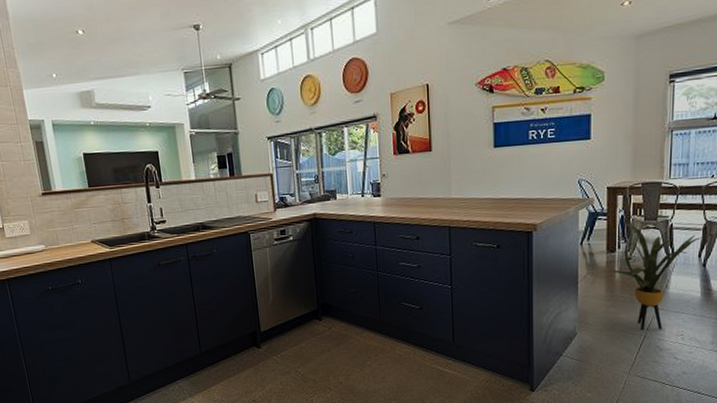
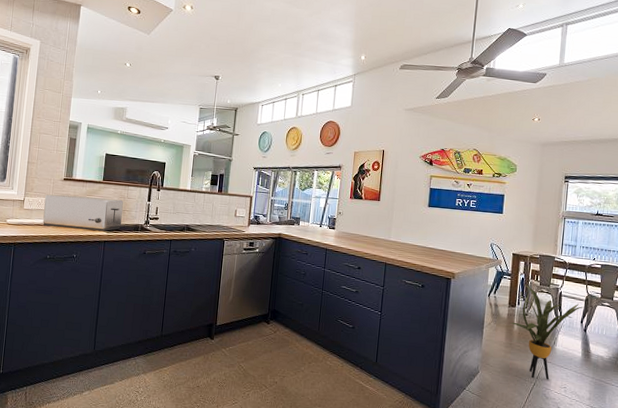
toaster: none [25,207,124,254] -> present [43,194,123,232]

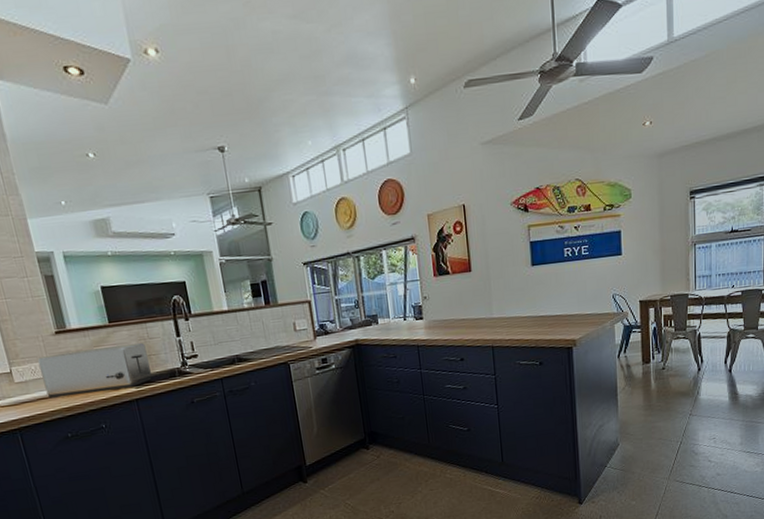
house plant: present [510,284,584,380] -> none [647,334,727,437]

